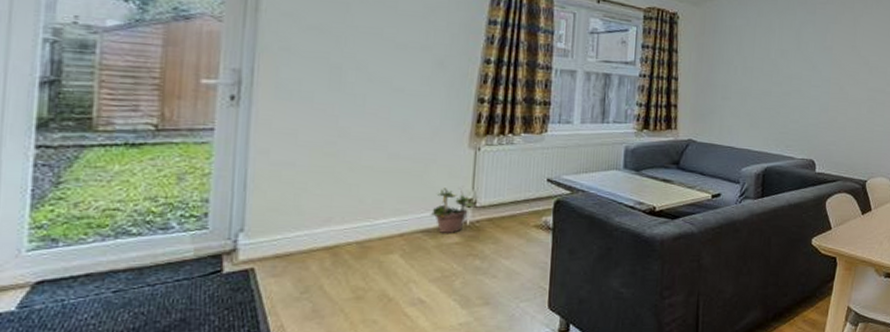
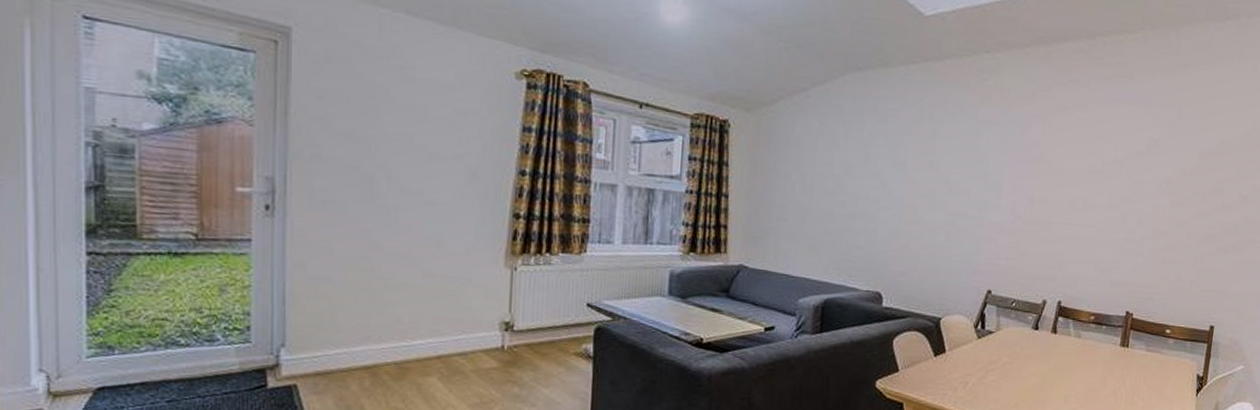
potted plant: present [430,188,475,233] -> none [467,309,512,358]

